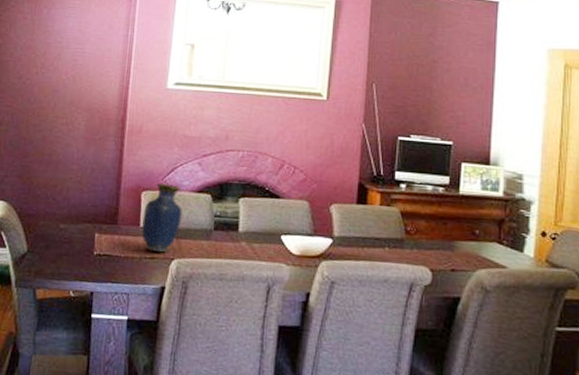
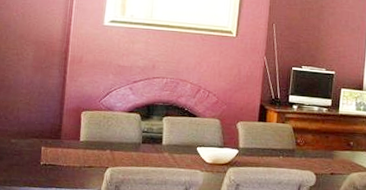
vase: present [142,182,183,253] -> none [81,104,116,163]

